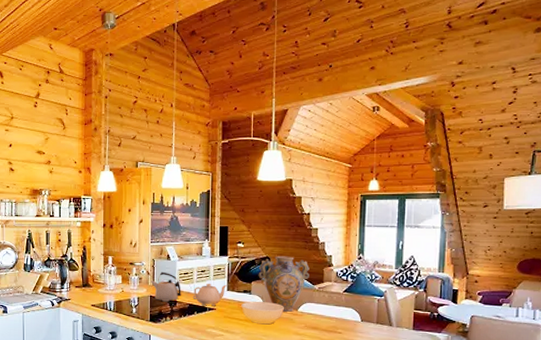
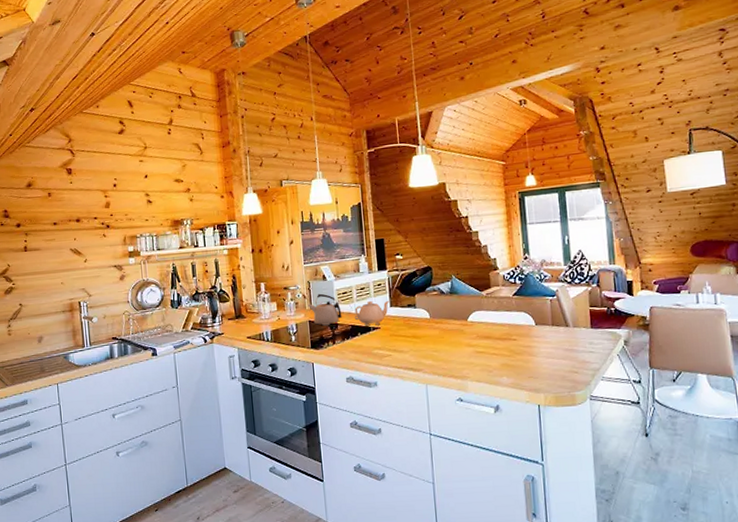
bowl: present [241,302,284,325] -> none [407,314,453,340]
ceramic jug: present [258,256,310,312] -> none [421,263,475,323]

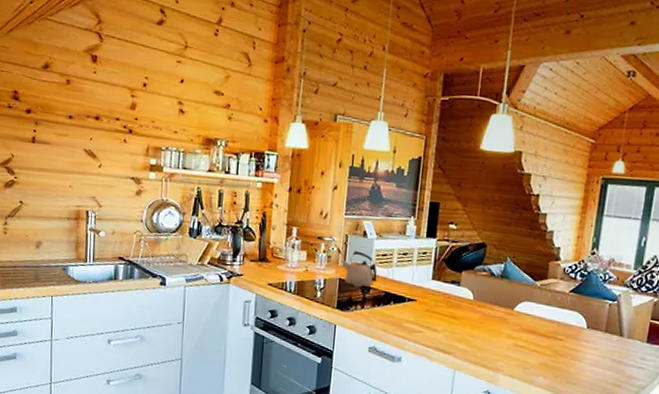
teapot: present [354,300,390,326] -> none [390,269,433,297]

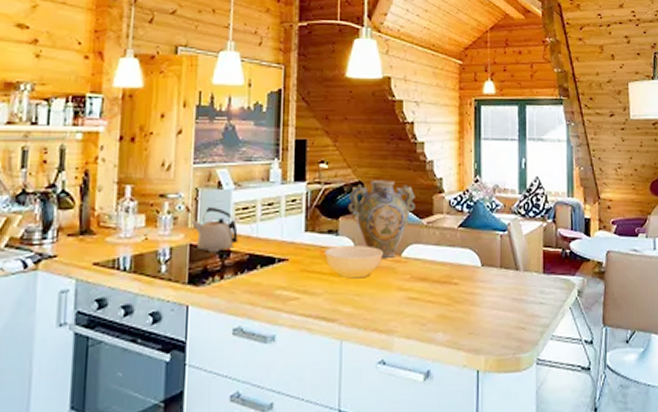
bowl: none [447,294,498,324] -> present [324,245,383,279]
ceramic jug: none [470,243,533,311] -> present [347,180,415,258]

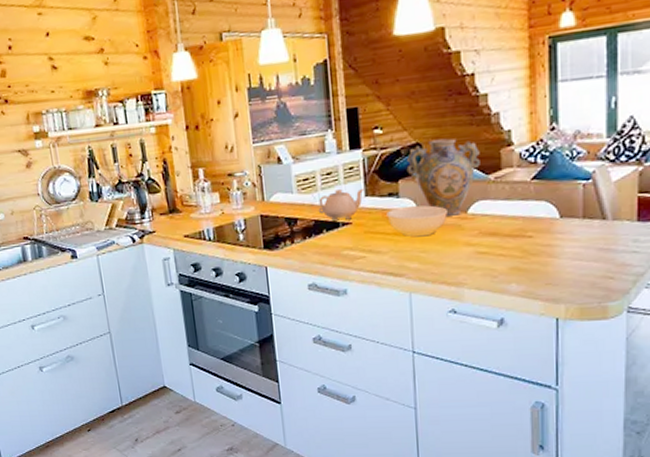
kettle: present [190,206,238,252] -> none [258,180,303,221]
teapot: none [254,222,306,256] -> present [318,187,365,221]

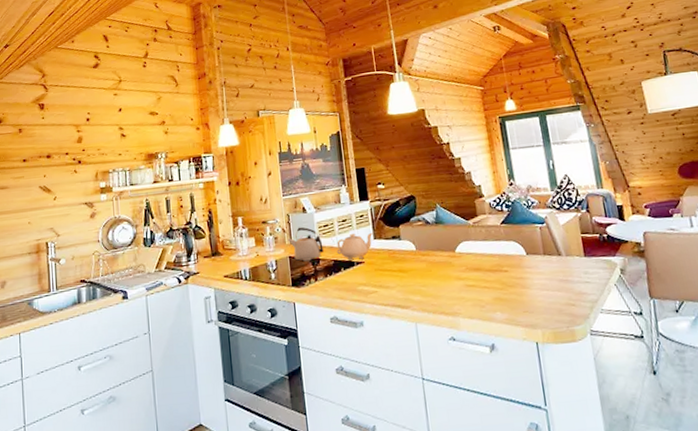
kettle: none [258,180,303,221] -> present [287,226,324,261]
bowl: present [386,205,447,237] -> none [392,246,440,274]
ceramic jug: present [406,138,480,216] -> none [405,191,461,255]

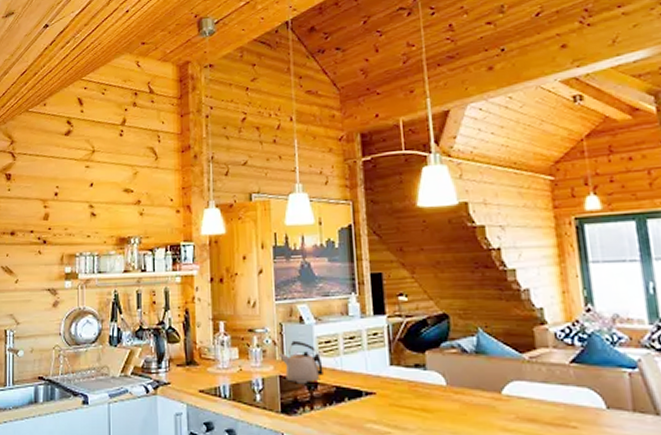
teapot: present [336,232,374,261] -> none [340,356,390,389]

